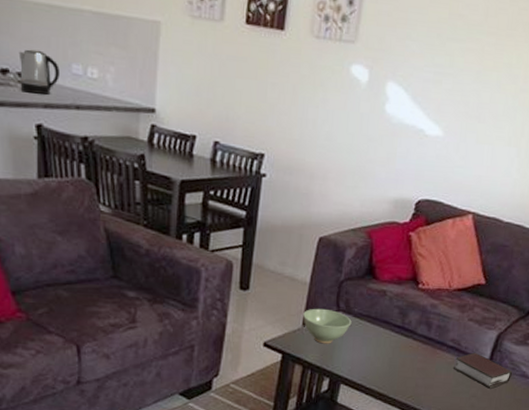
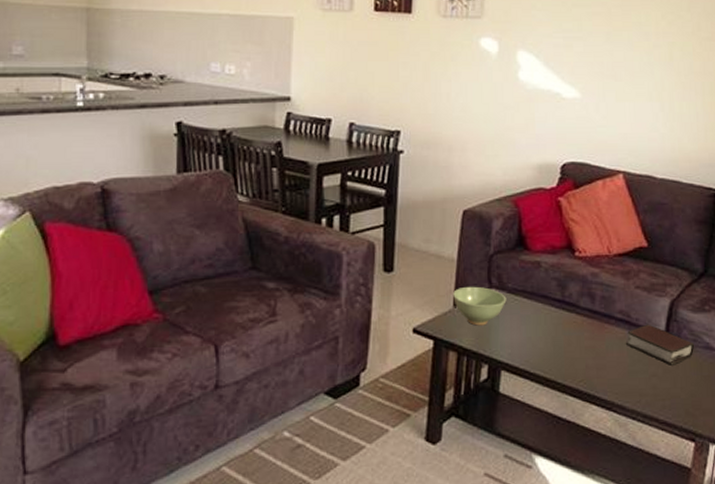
kettle: present [18,49,60,95] -> none [161,53,199,95]

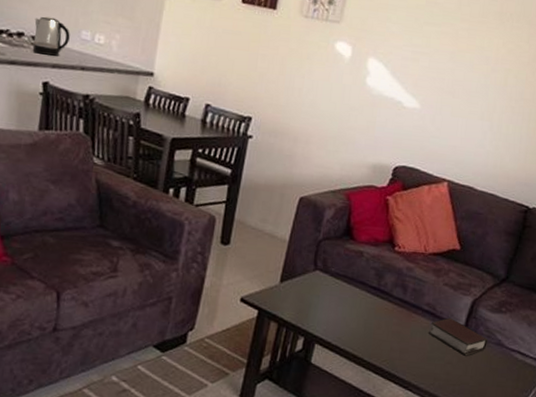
kettle: none [161,53,199,95] -> present [32,16,70,56]
bowl: present [453,286,507,326] -> none [281,266,329,303]

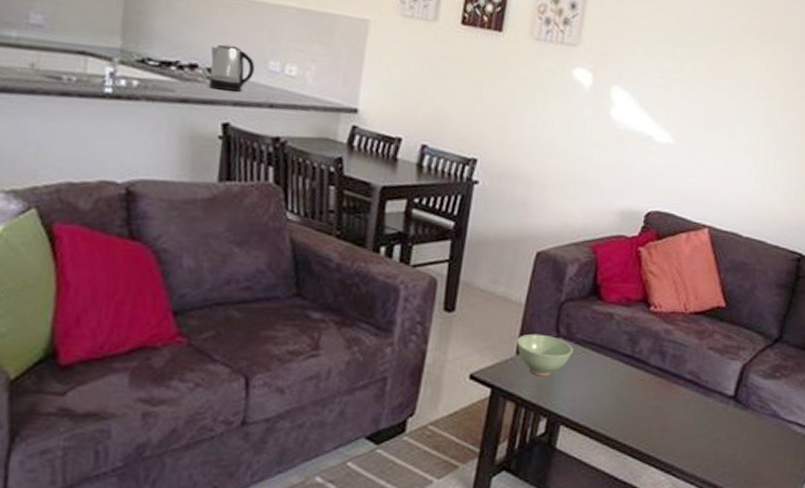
bowl: none [281,266,329,303] -> present [517,333,574,377]
bible: present [429,317,488,356] -> none [693,387,762,431]

